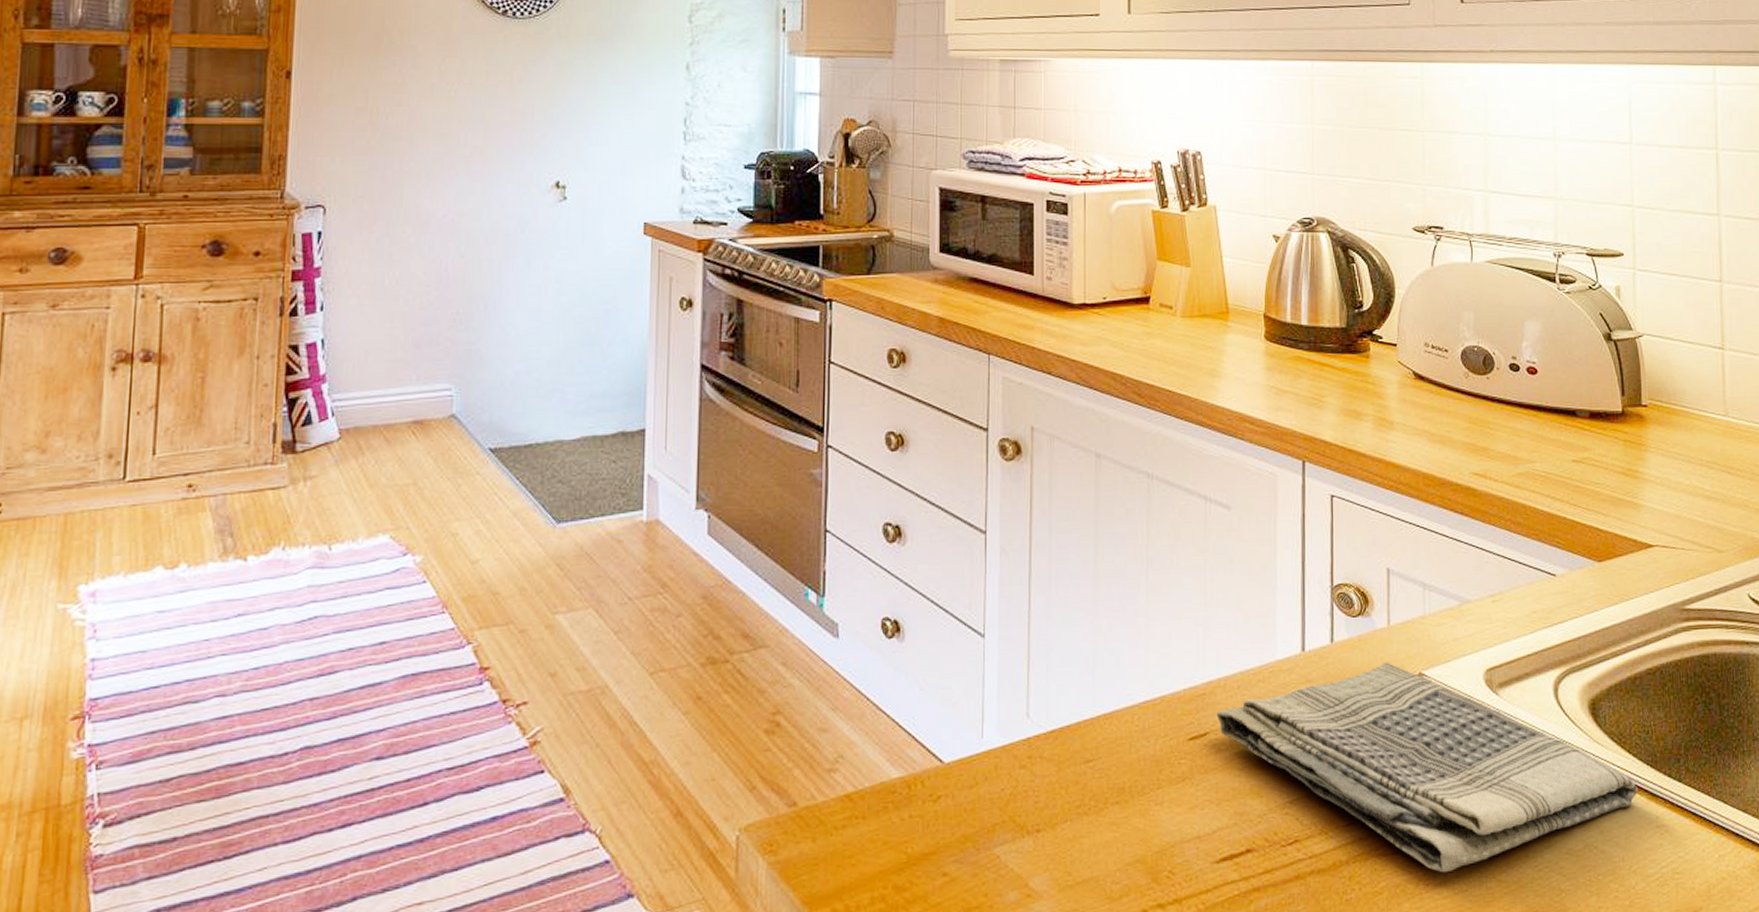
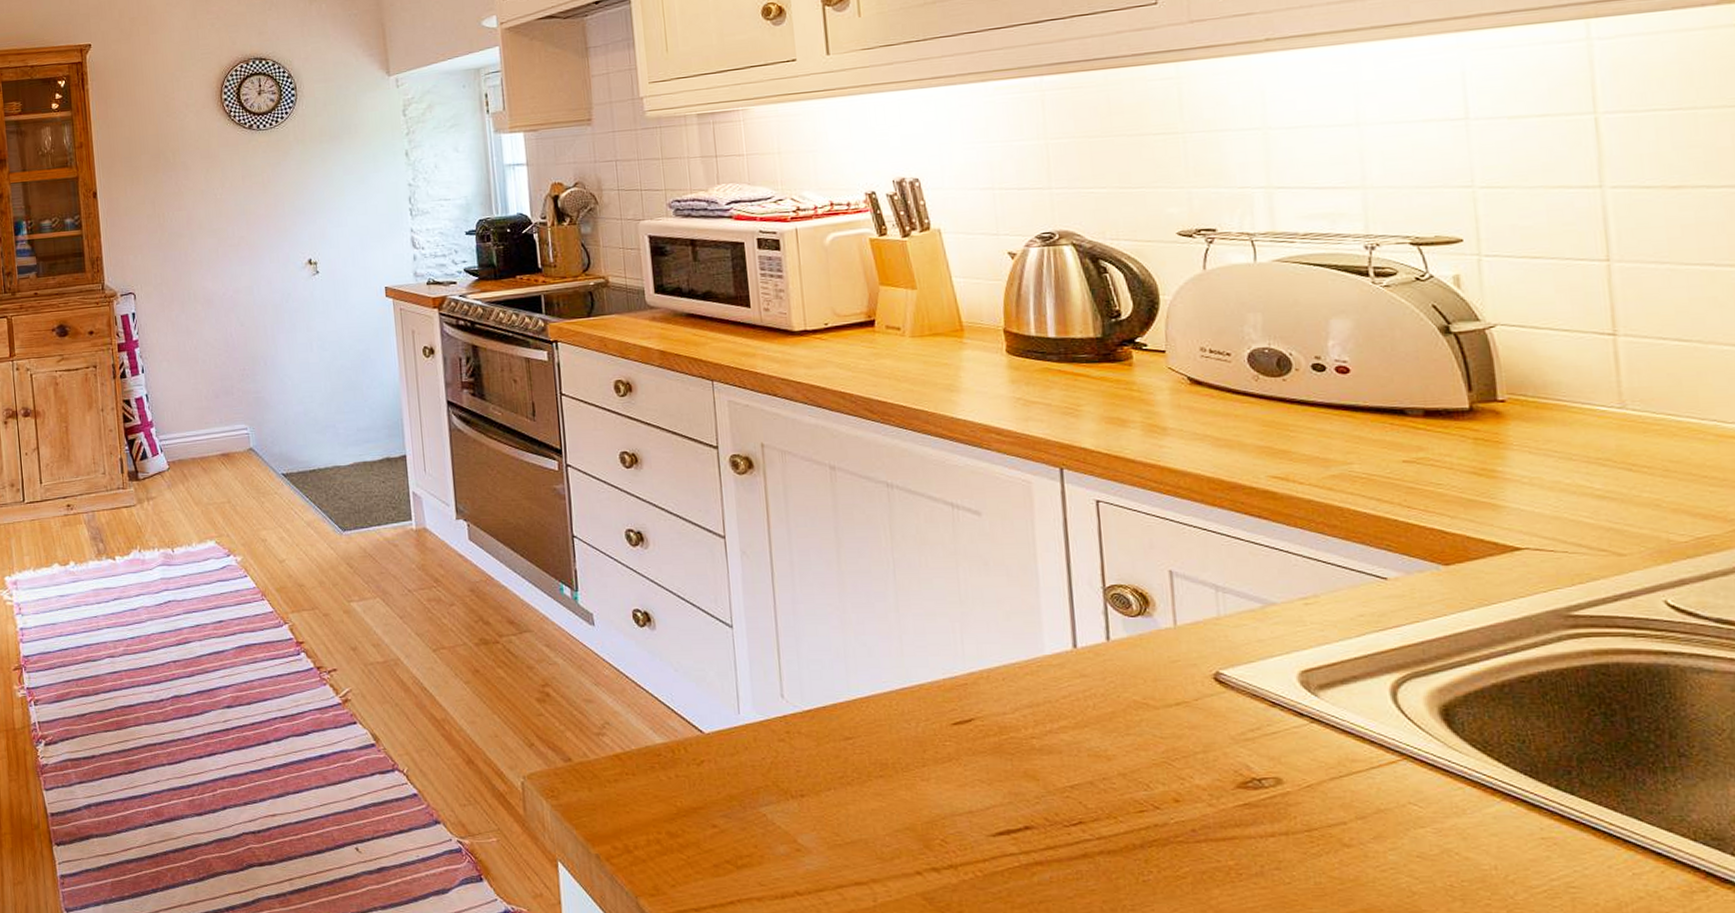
dish towel: present [1216,662,1638,873] -> none [980,661,1513,865]

